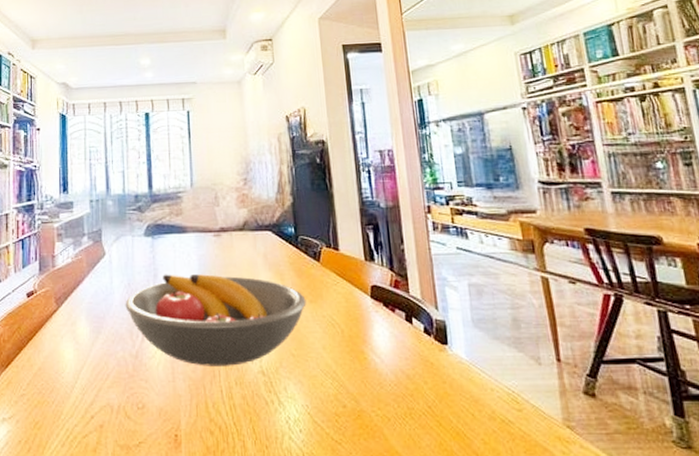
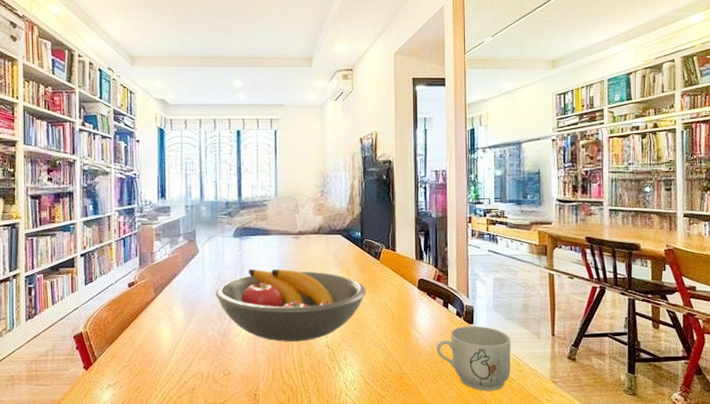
mug: none [402,347,507,438] -> present [437,326,511,391]

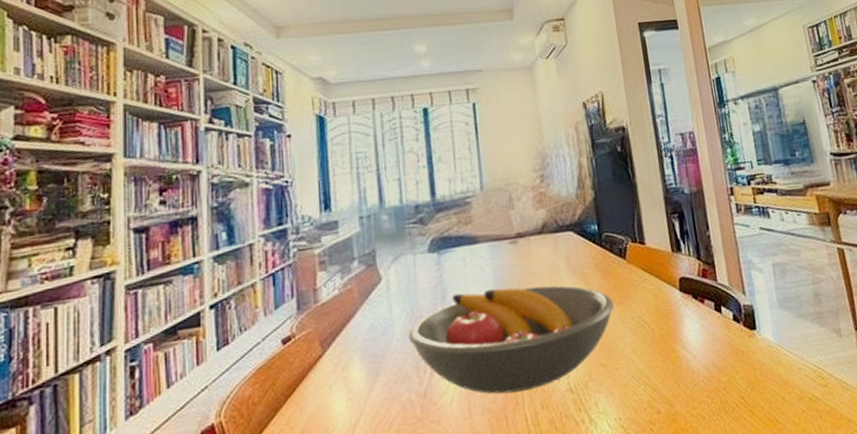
mug: present [437,326,511,391] -> none [714,330,814,422]

